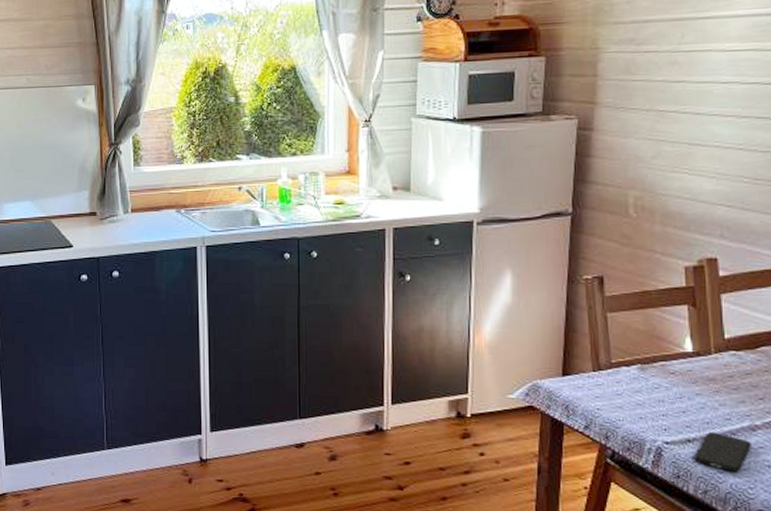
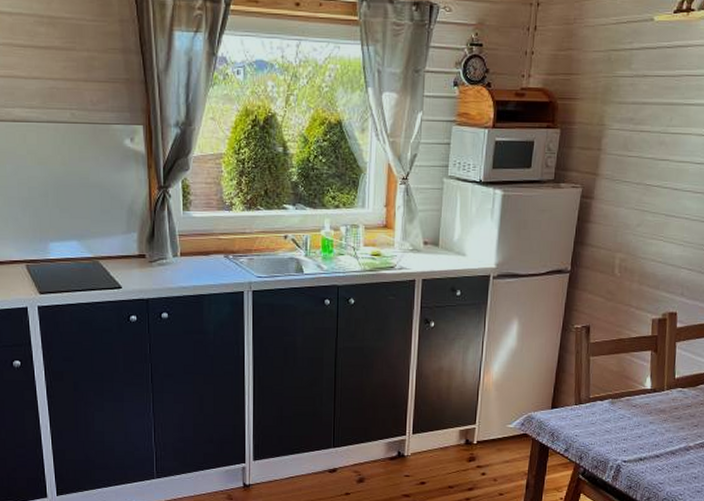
smartphone: present [694,432,752,472] -> none [643,452,685,483]

